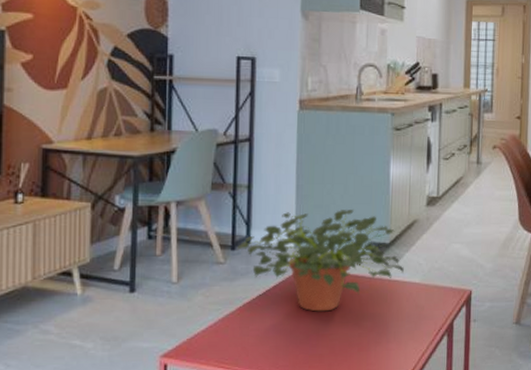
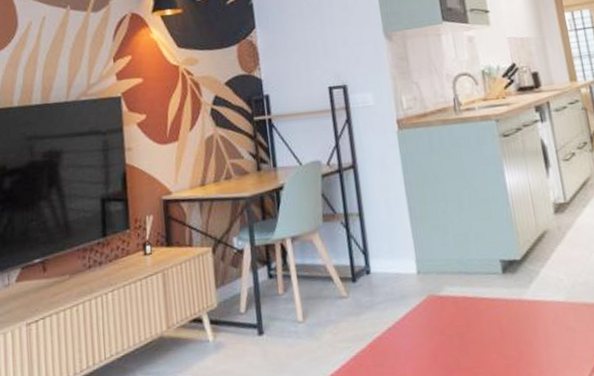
potted plant: present [236,210,404,312] -> none [357,227,544,343]

